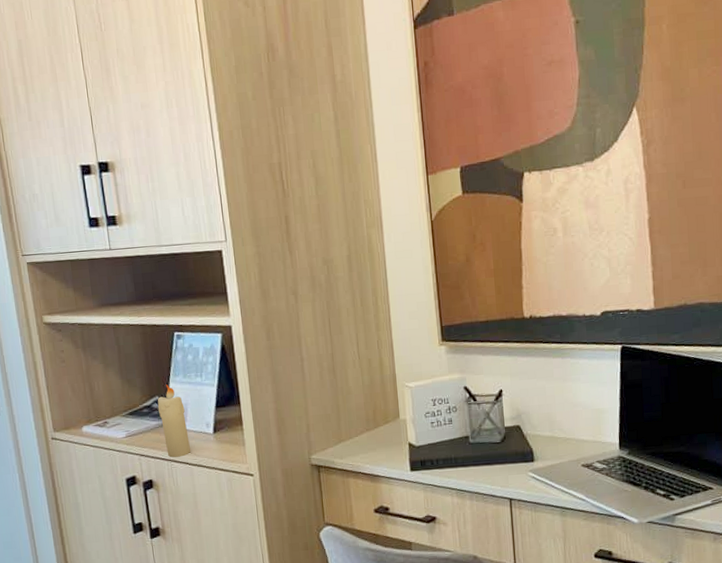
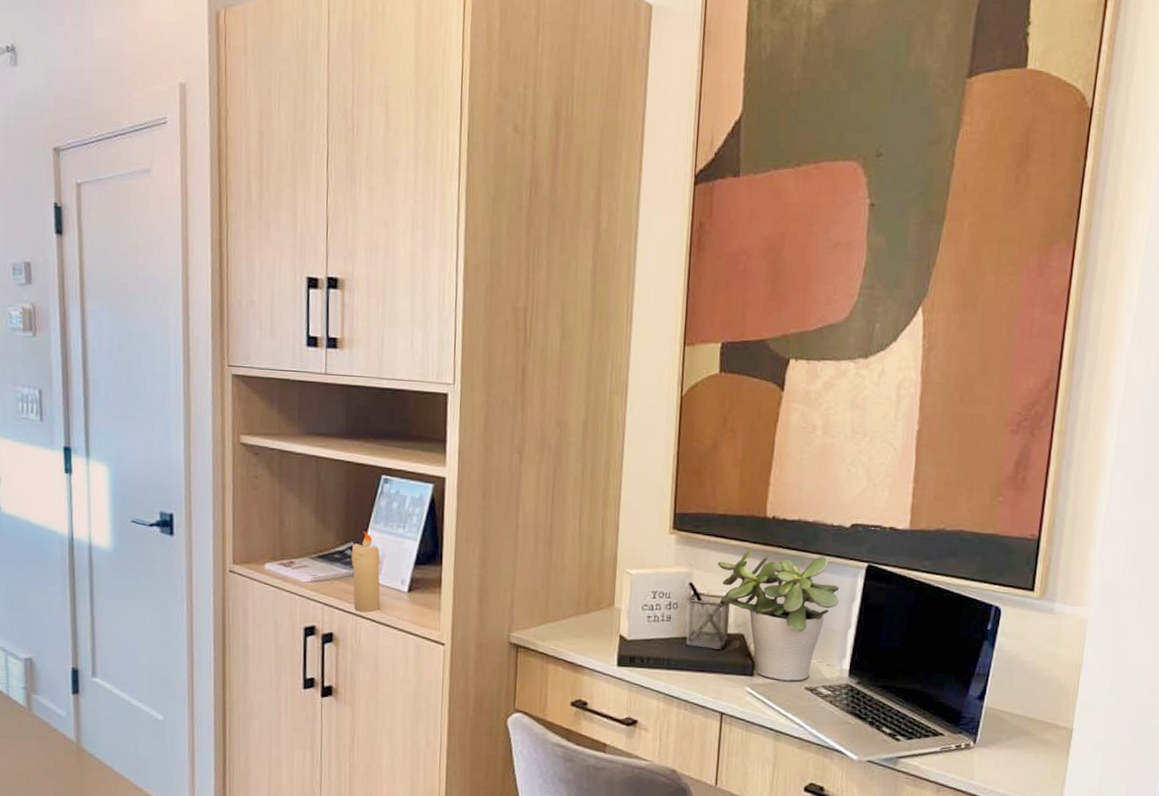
potted plant: none [486,345,600,462] -> present [717,549,840,681]

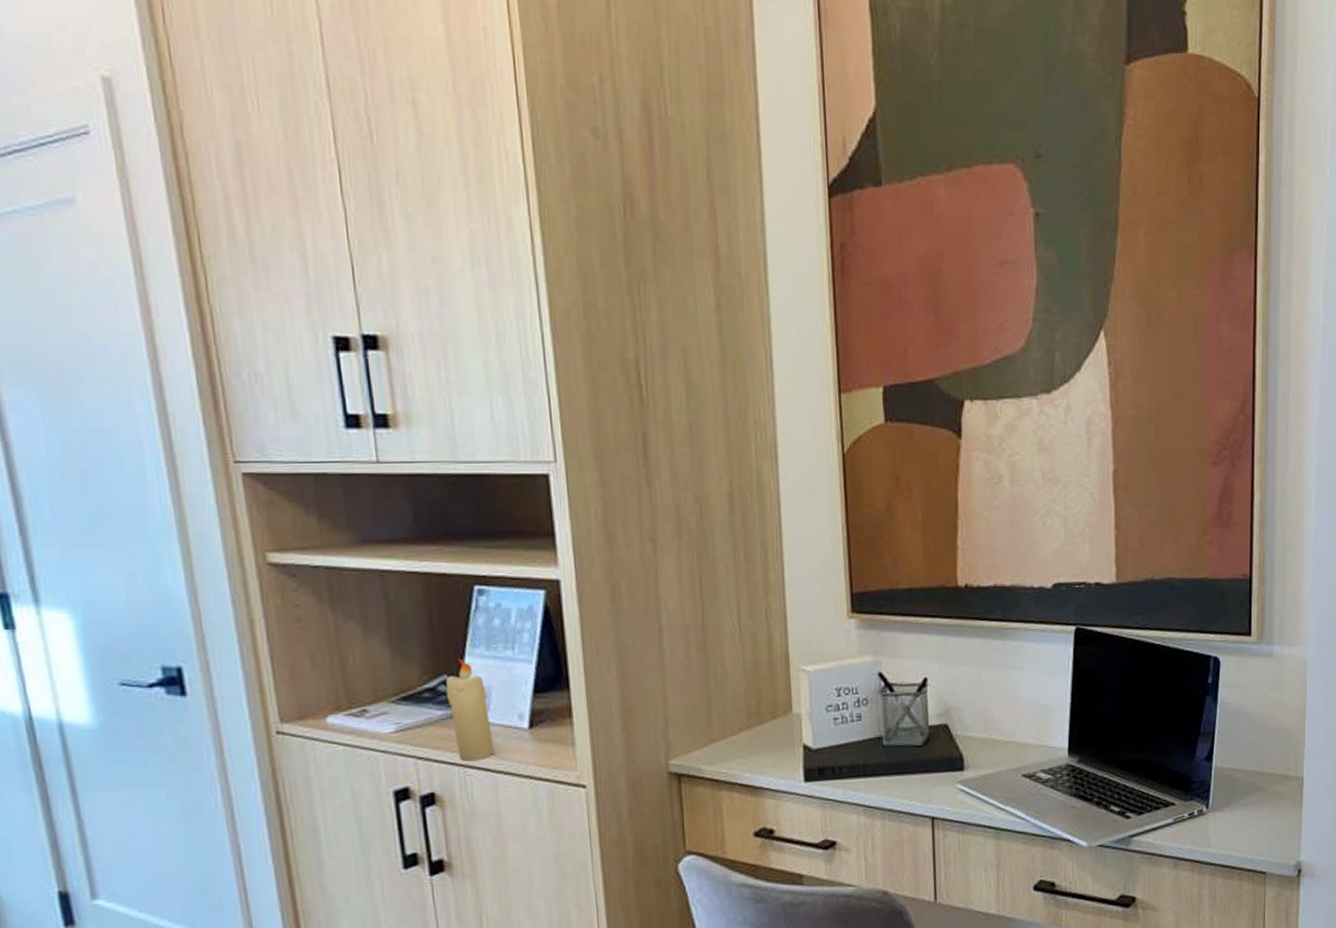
potted plant: present [717,549,840,681] -> none [908,624,1049,771]

